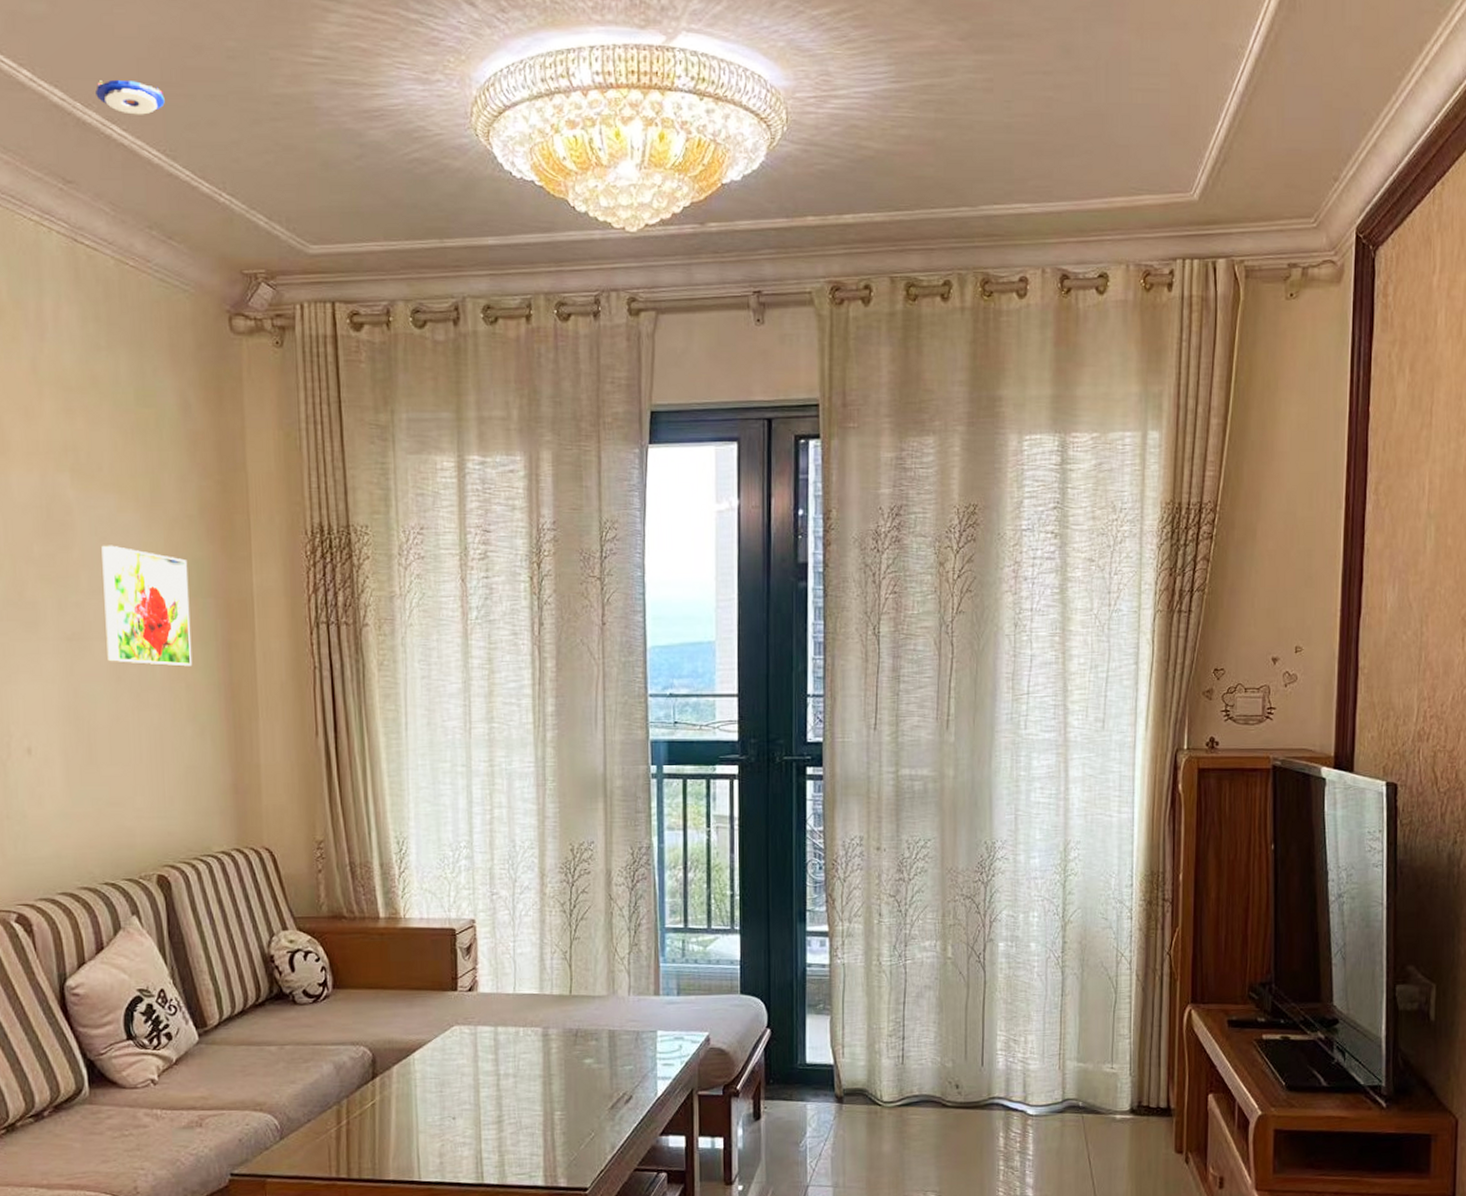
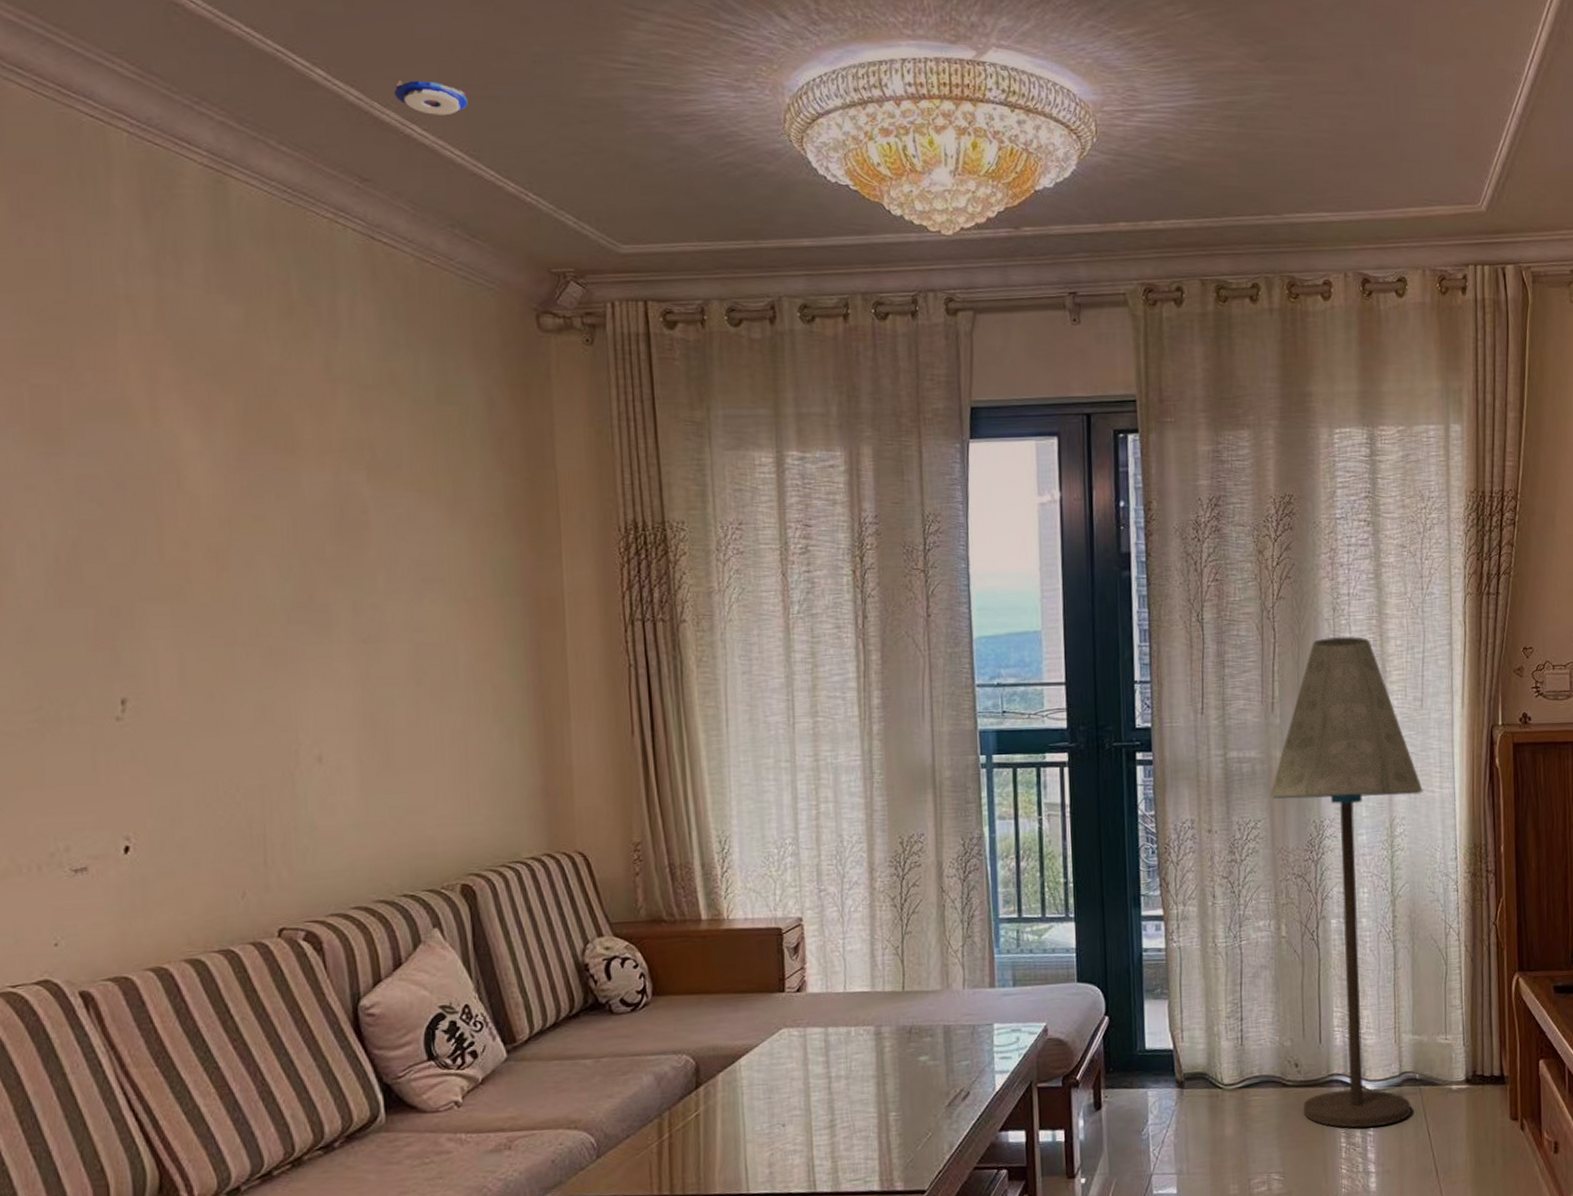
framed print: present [101,545,193,667] -> none [400,544,499,668]
floor lamp: none [941,653,1100,1152] -> present [1270,636,1423,1129]

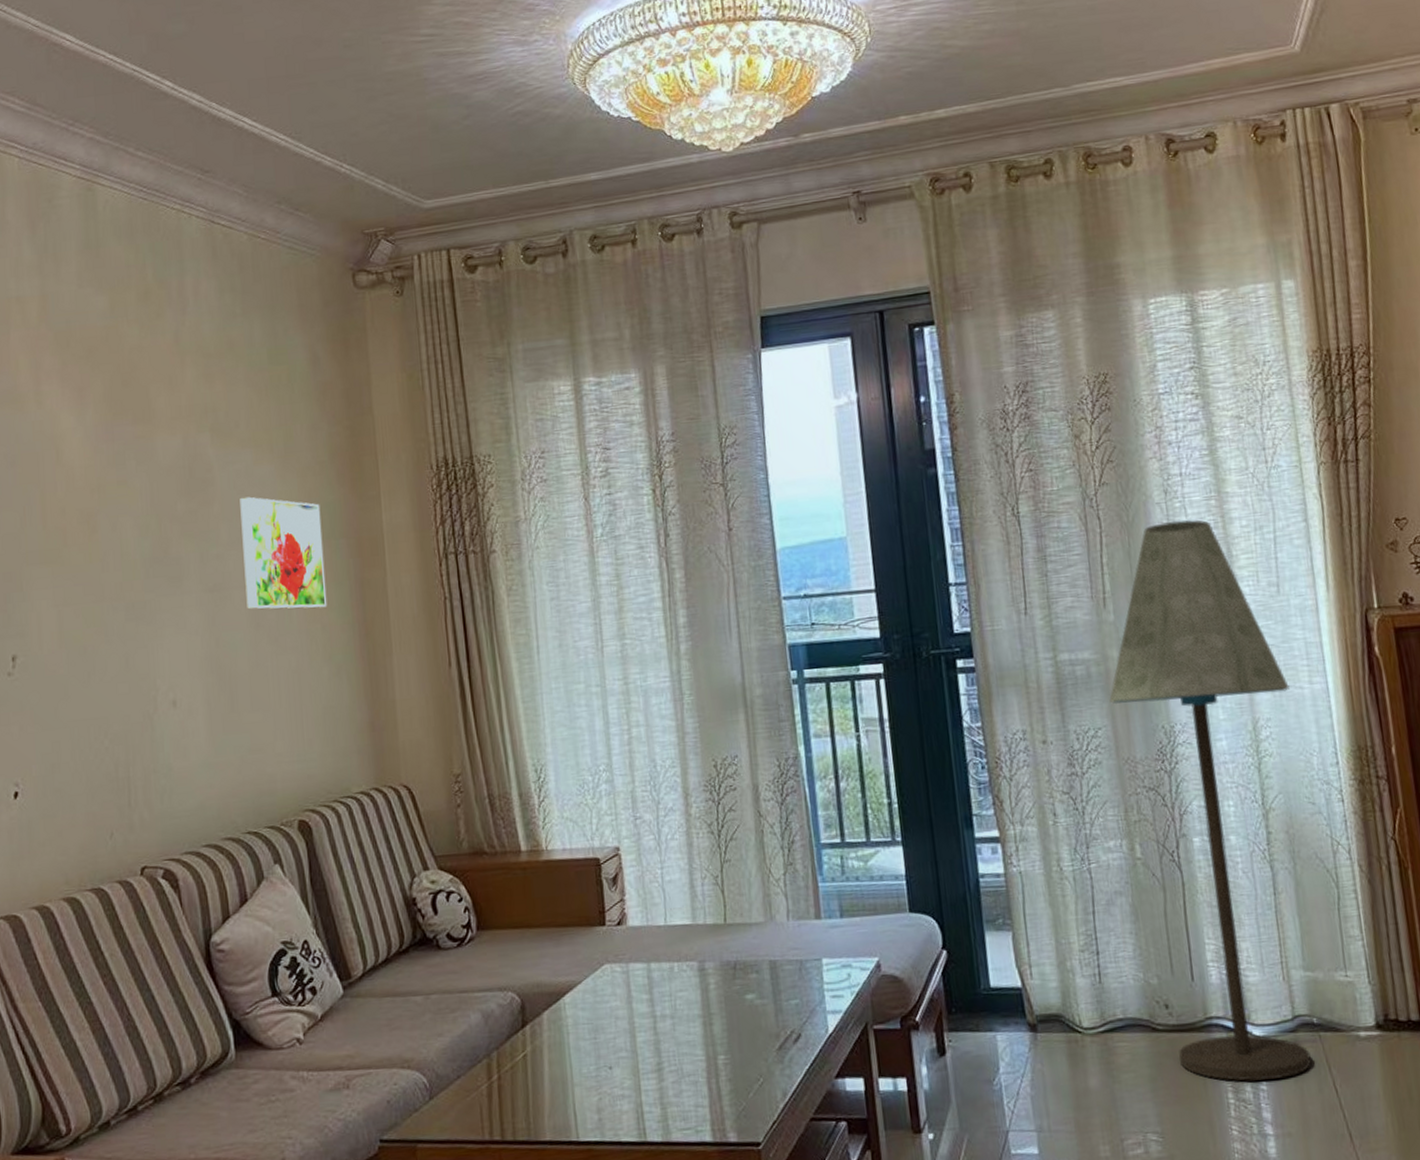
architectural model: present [394,80,468,116] -> none [229,77,290,107]
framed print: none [400,544,499,668] -> present [240,496,327,610]

